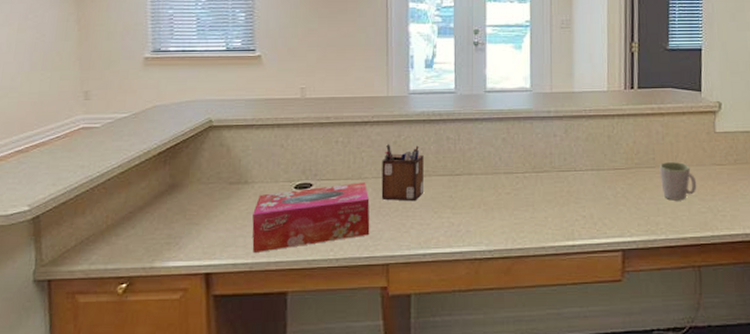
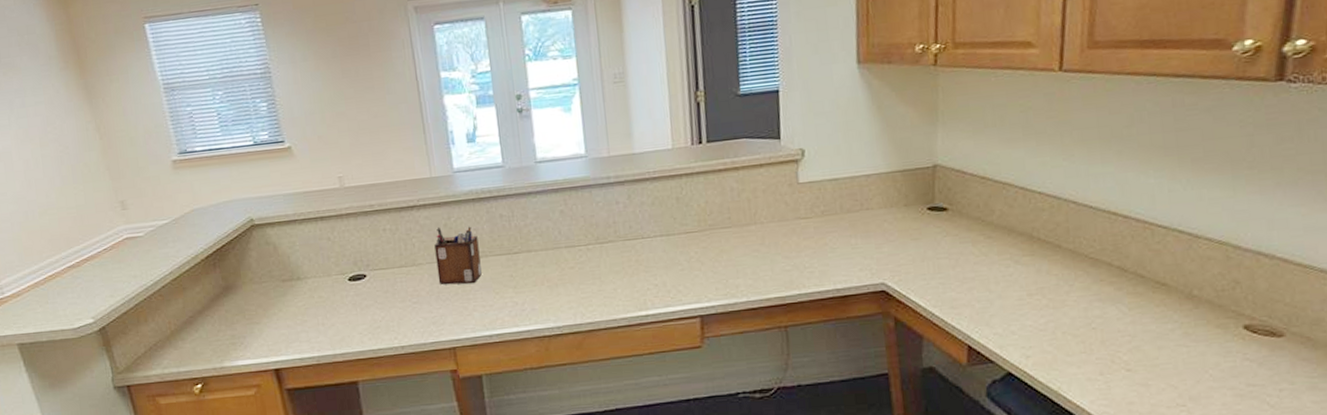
tissue box: present [252,182,370,252] -> none [311,269,432,346]
mug: present [659,162,697,201] -> none [736,219,780,261]

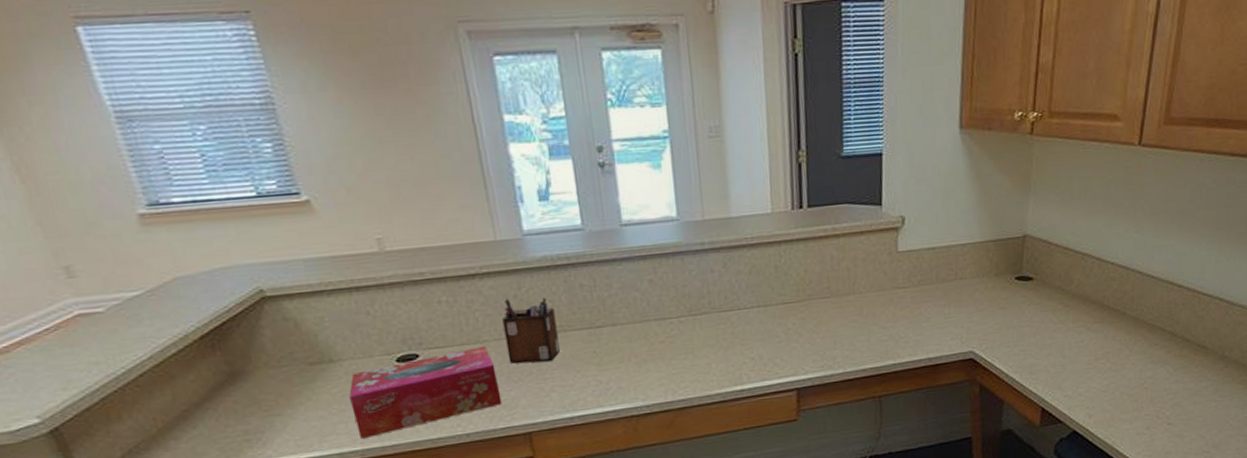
tissue box: none [311,269,432,346] -> present [349,346,502,438]

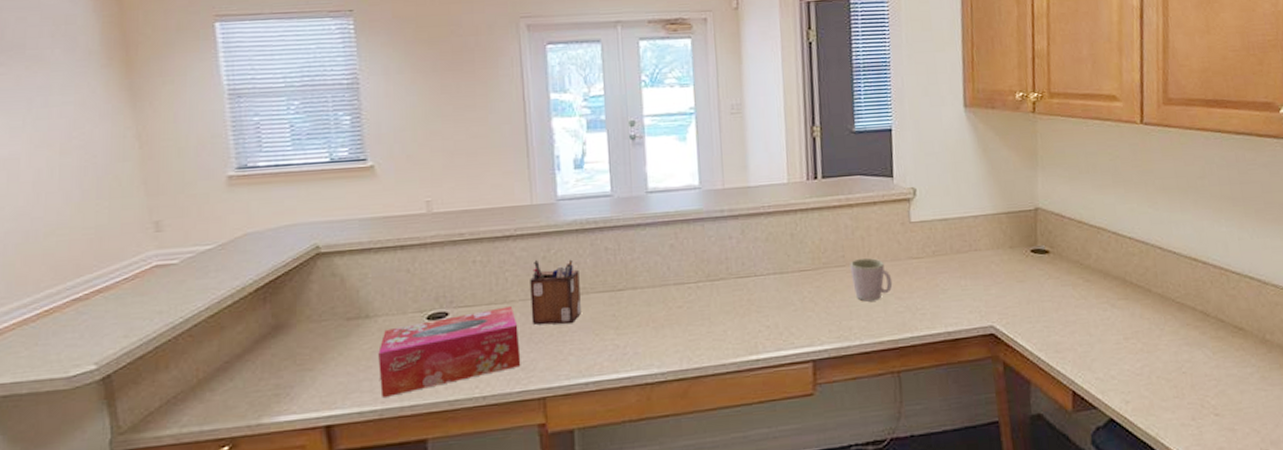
mug: none [835,289,877,332] -> present [850,258,893,302]

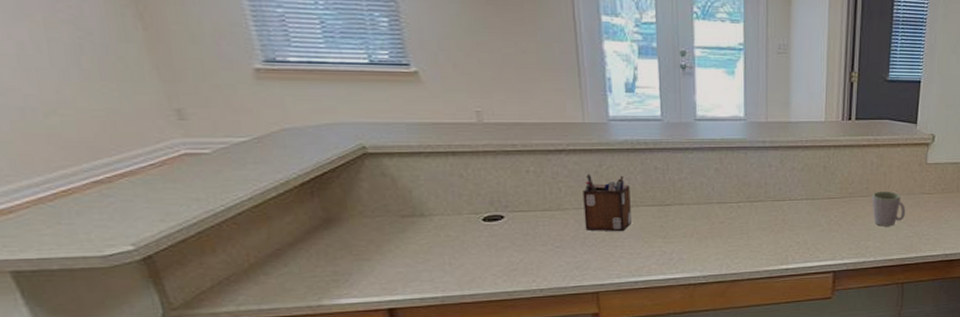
tissue box: present [378,306,521,397] -> none [436,214,575,286]

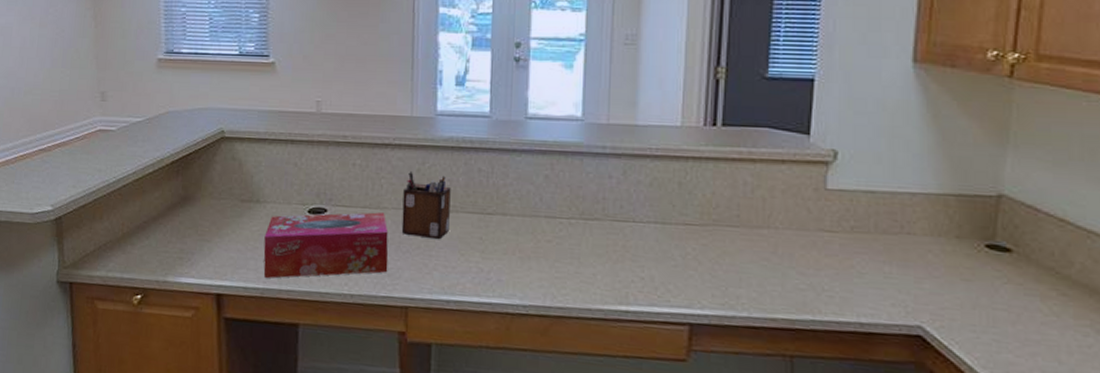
tissue box: none [436,214,575,286] -> present [263,212,389,278]
mug: present [872,191,906,227] -> none [745,221,796,272]

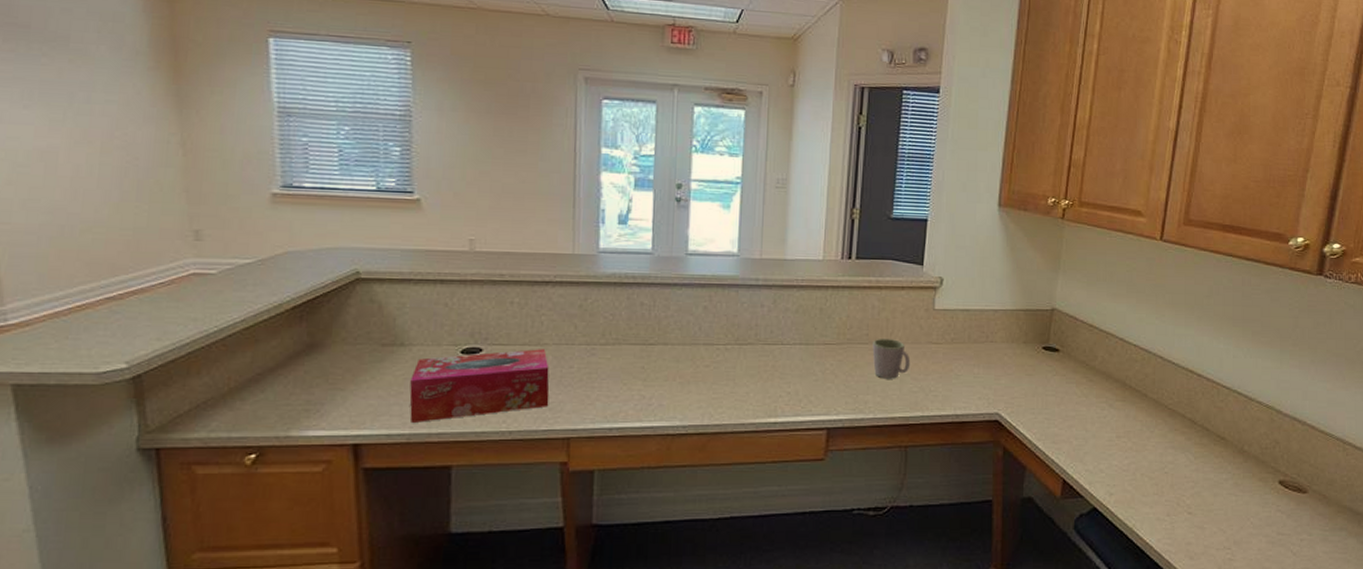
desk organizer: present [401,170,451,240] -> none [563,306,613,372]
mug: none [745,221,796,272] -> present [872,339,911,379]

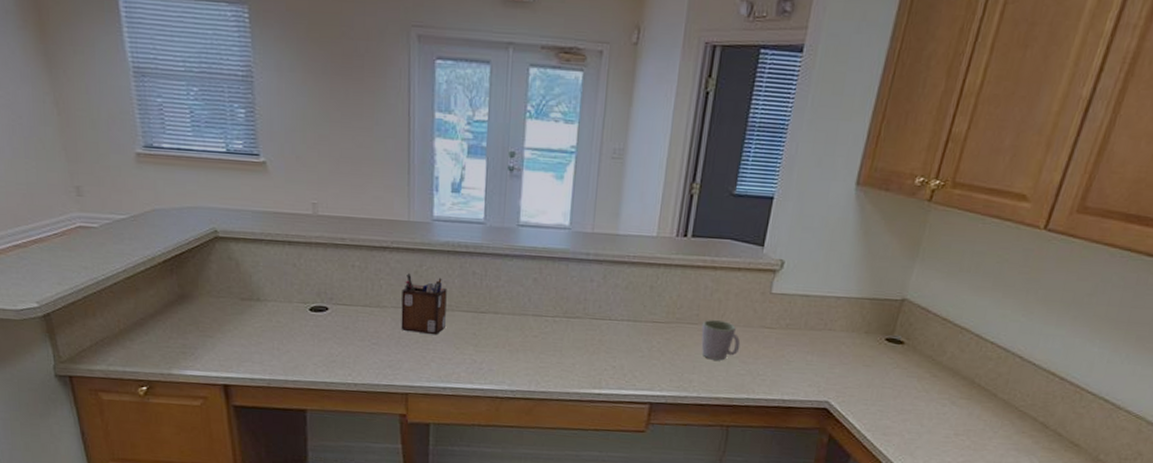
tissue box: present [409,349,549,423] -> none [267,310,389,370]
desk organizer: none [563,306,613,372] -> present [401,272,447,335]

